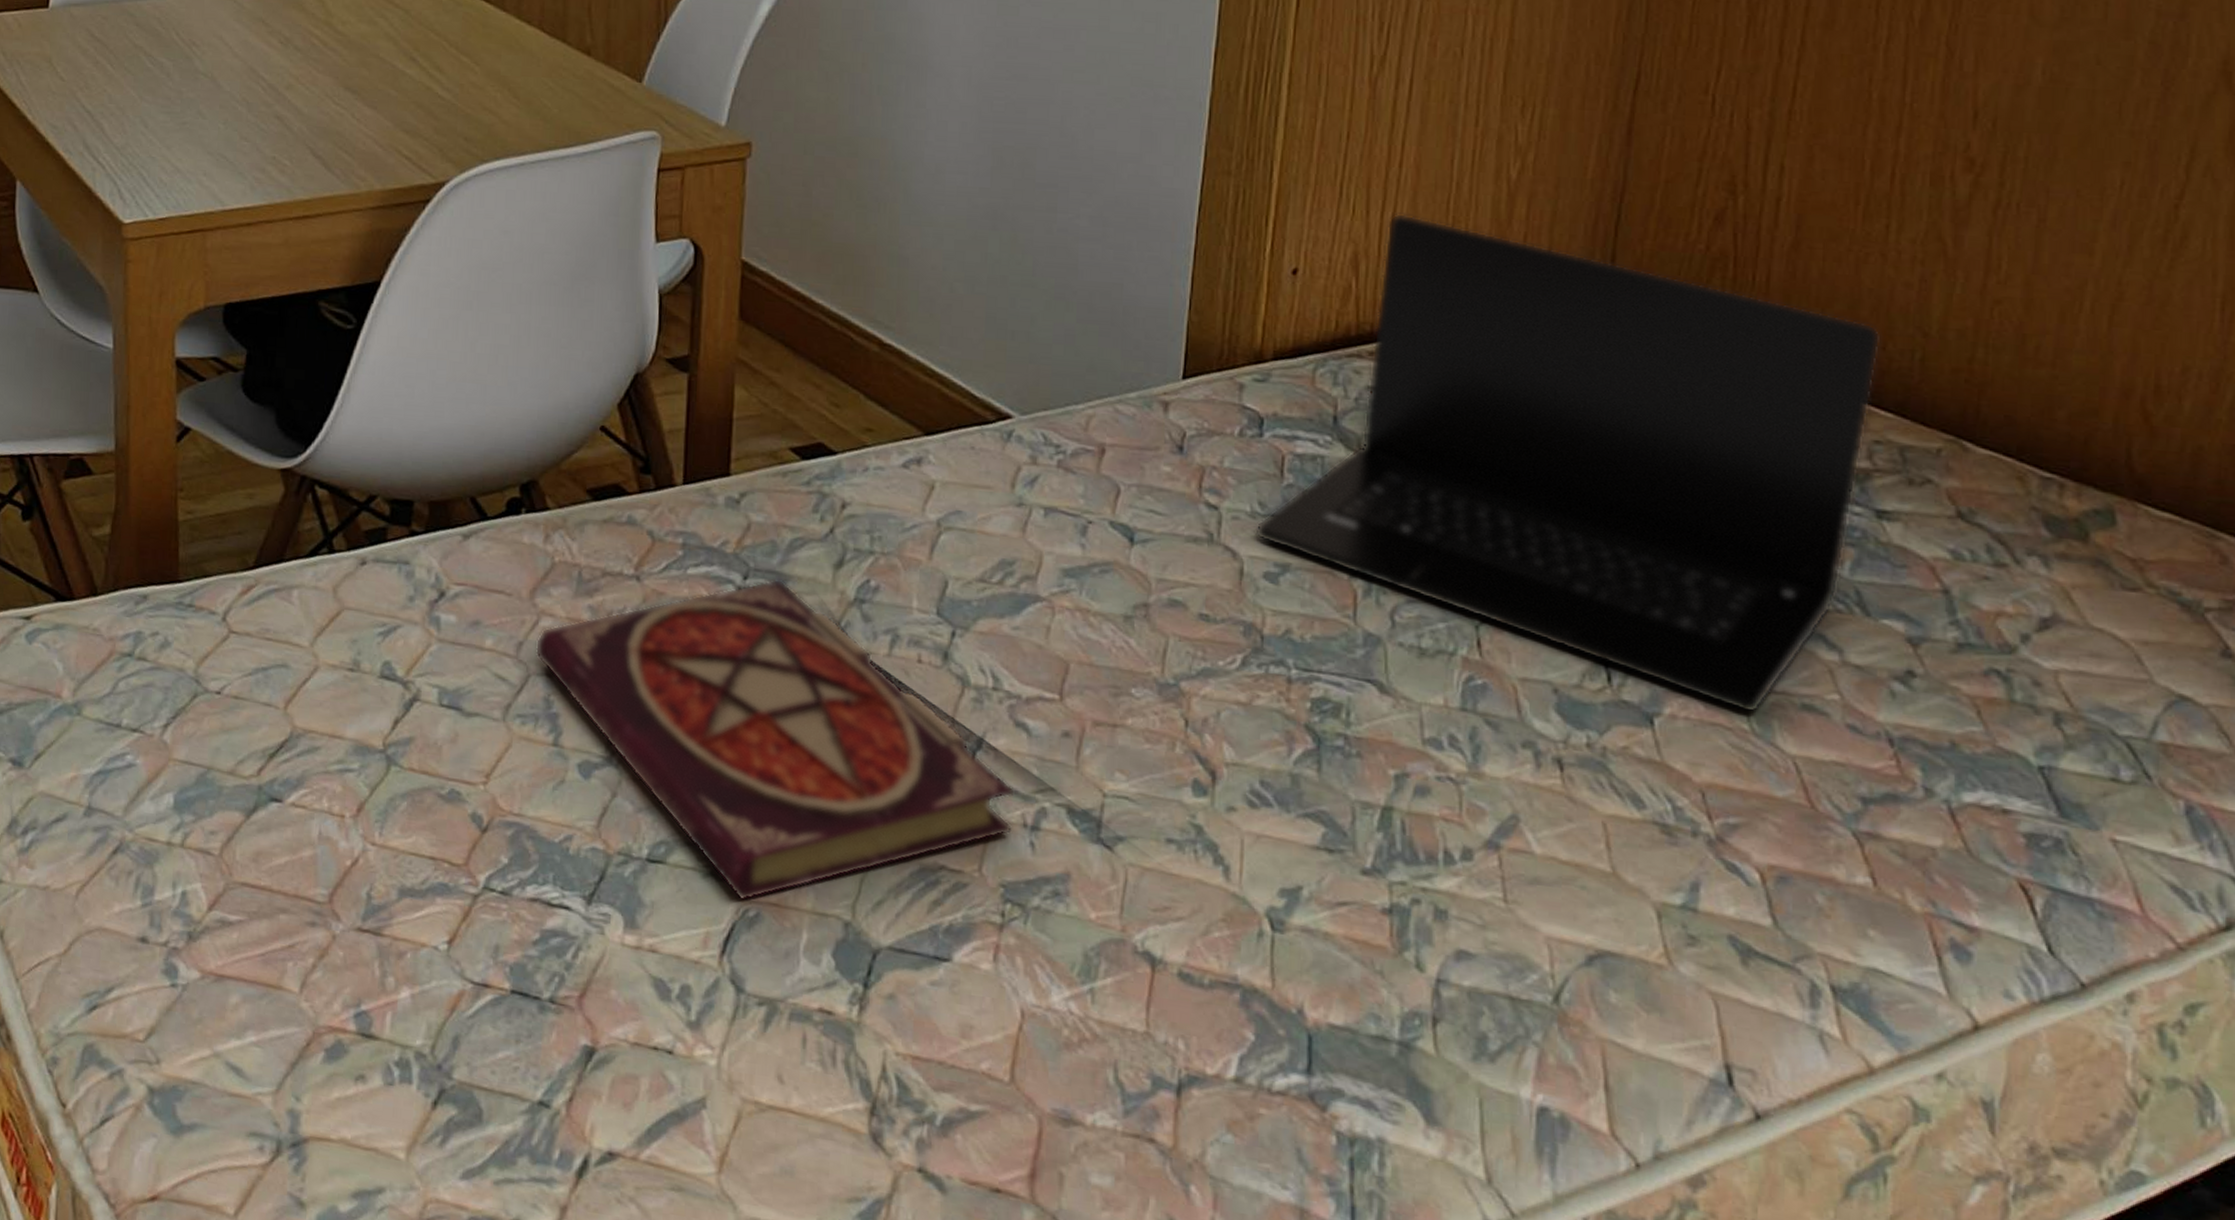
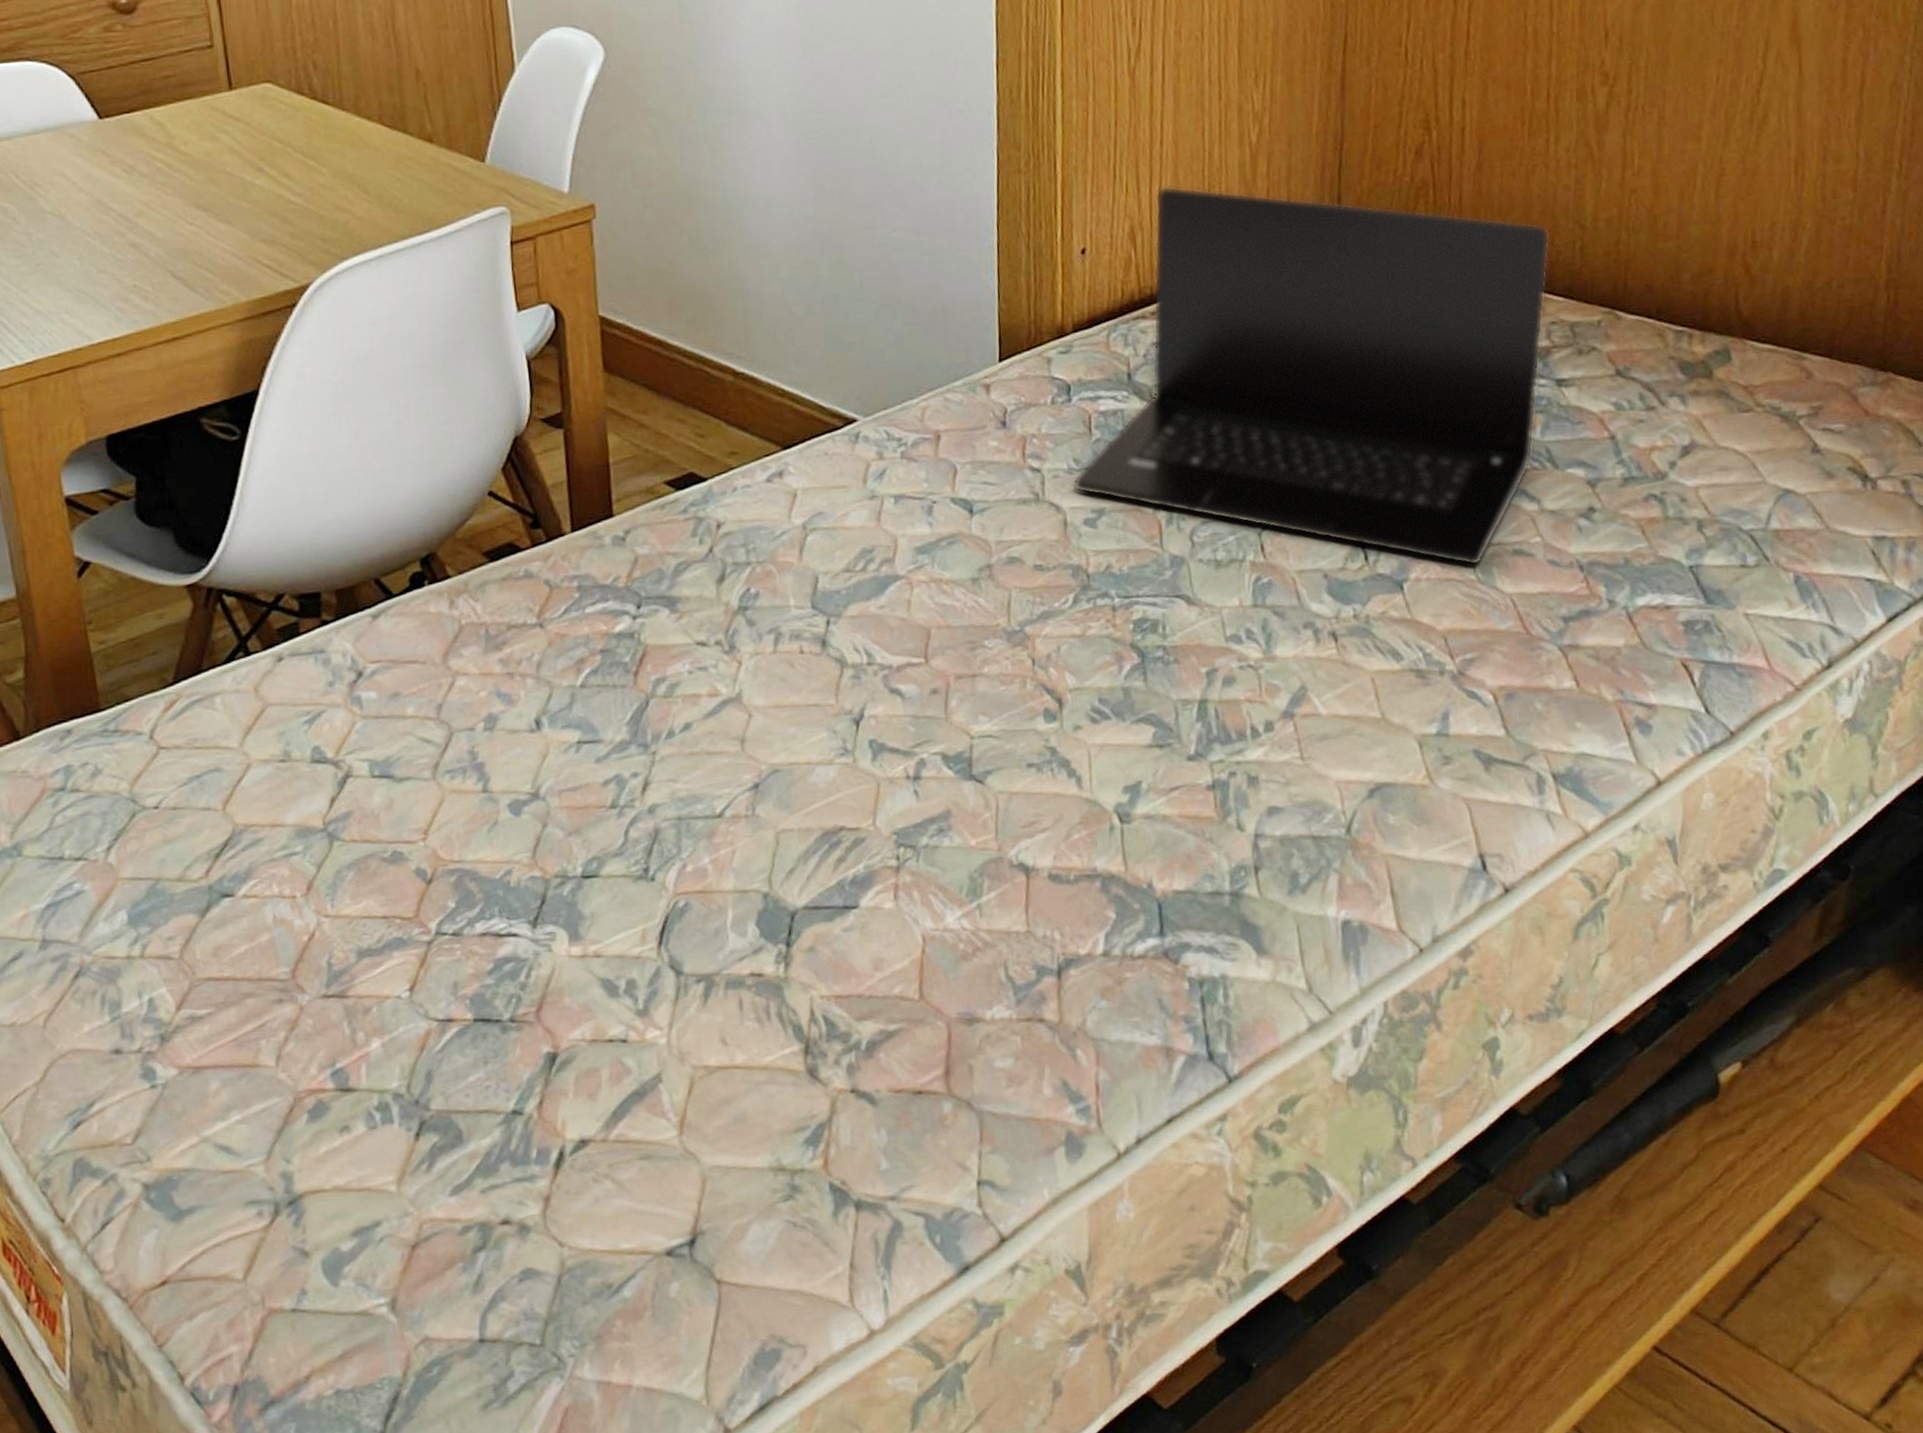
book: present [535,578,1013,901] -> none [453,602,898,895]

